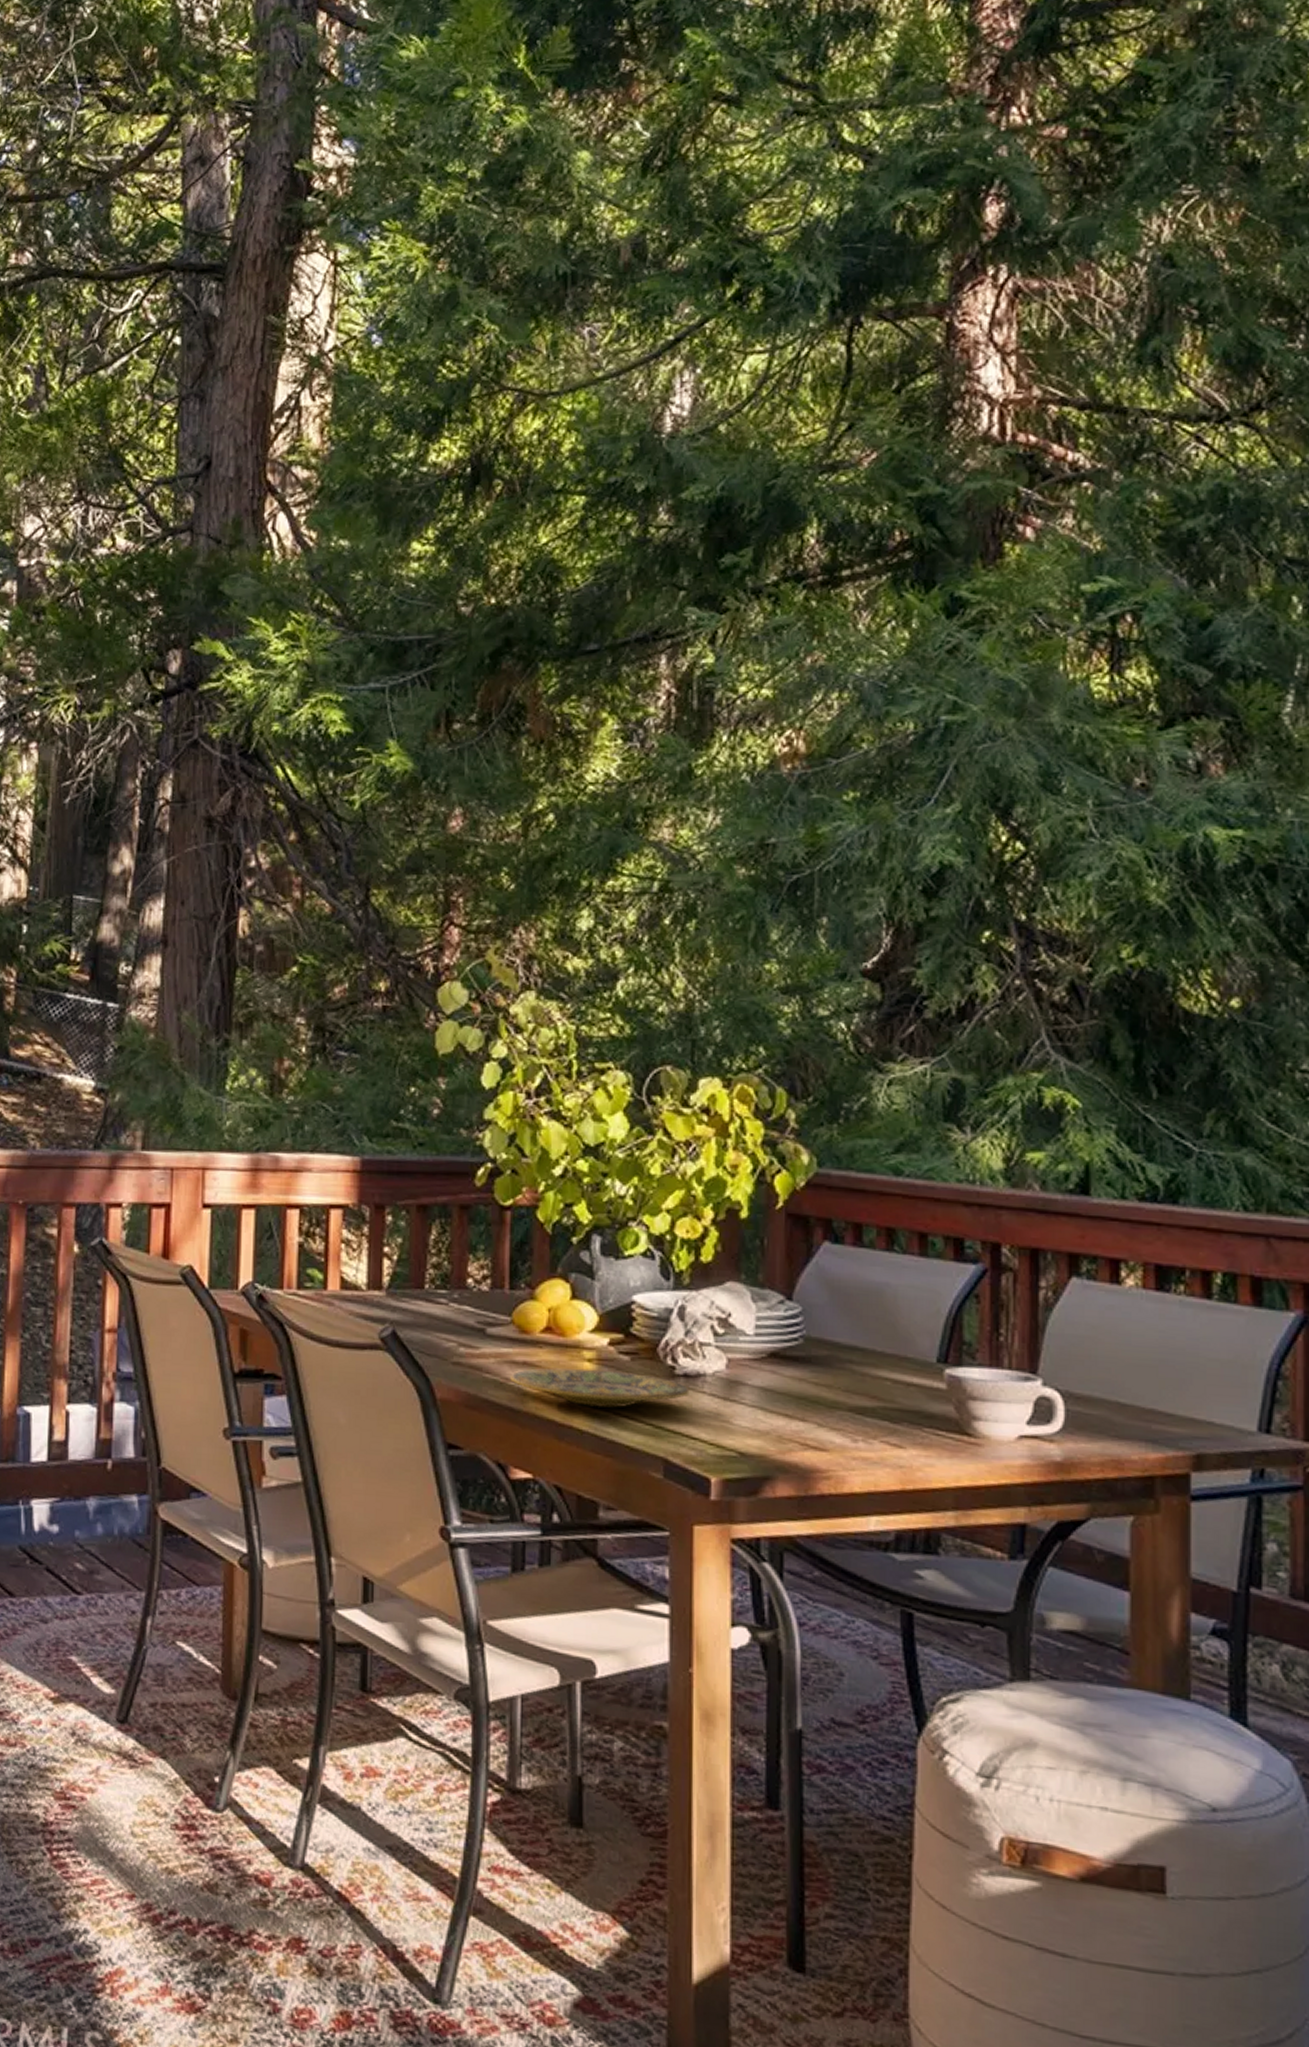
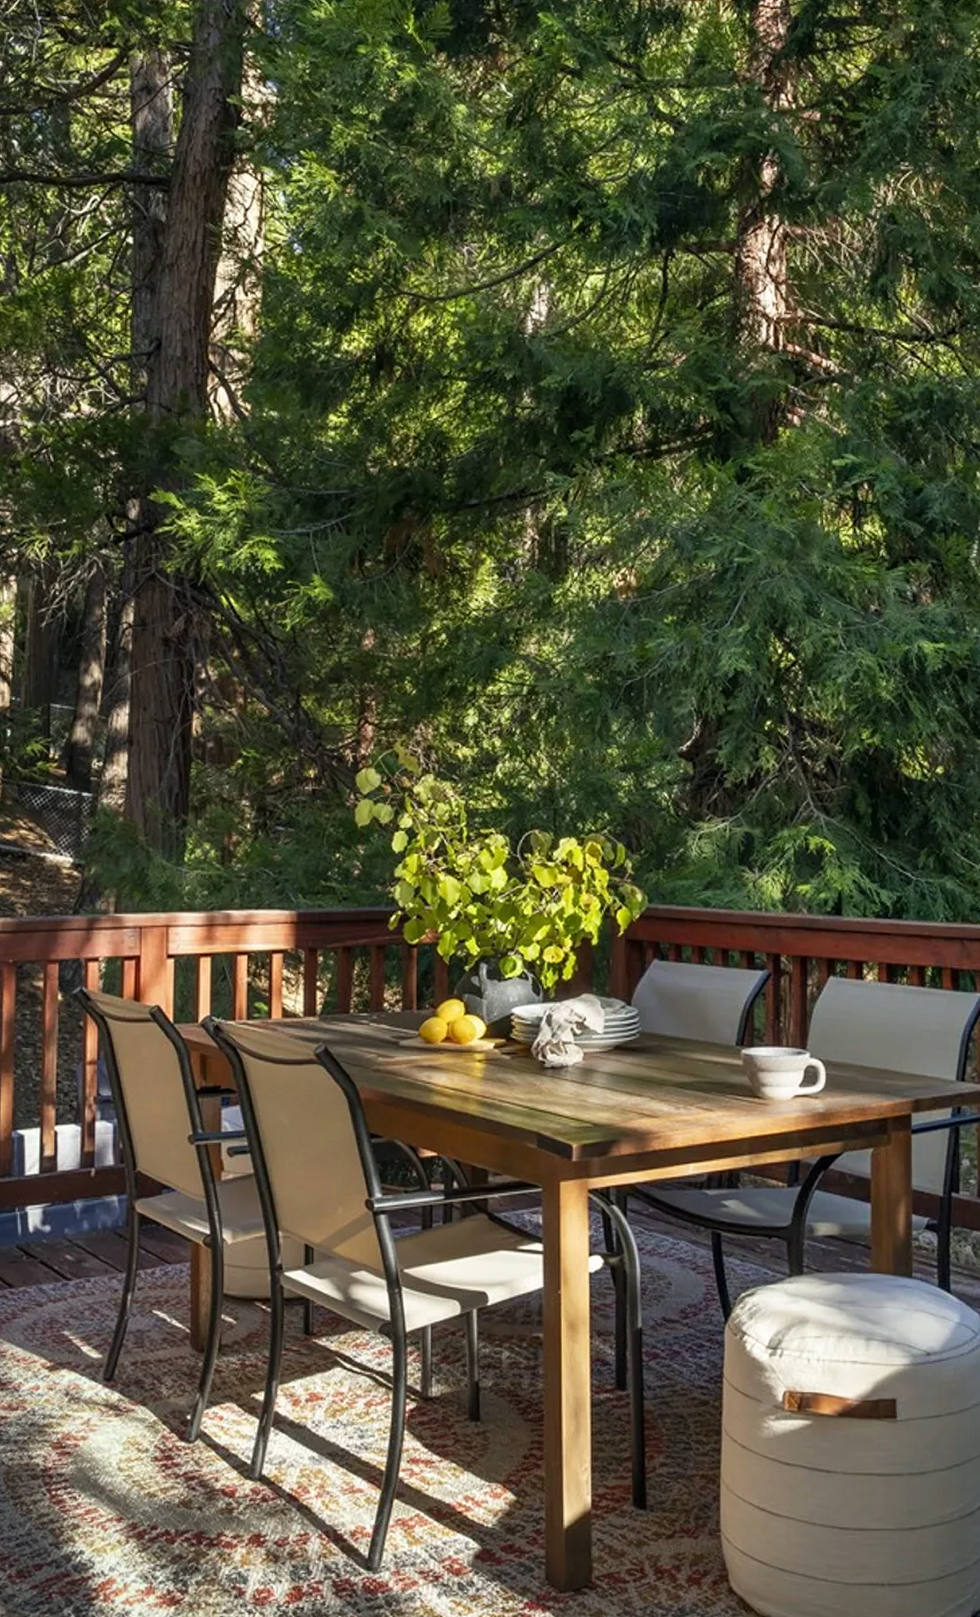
plate: present [510,1368,690,1408] -> none [419,1068,556,1098]

